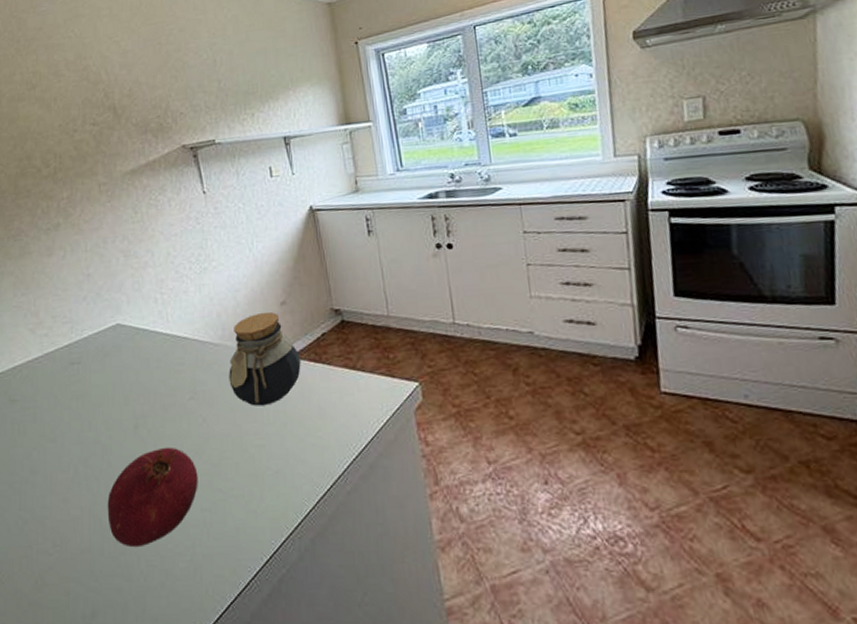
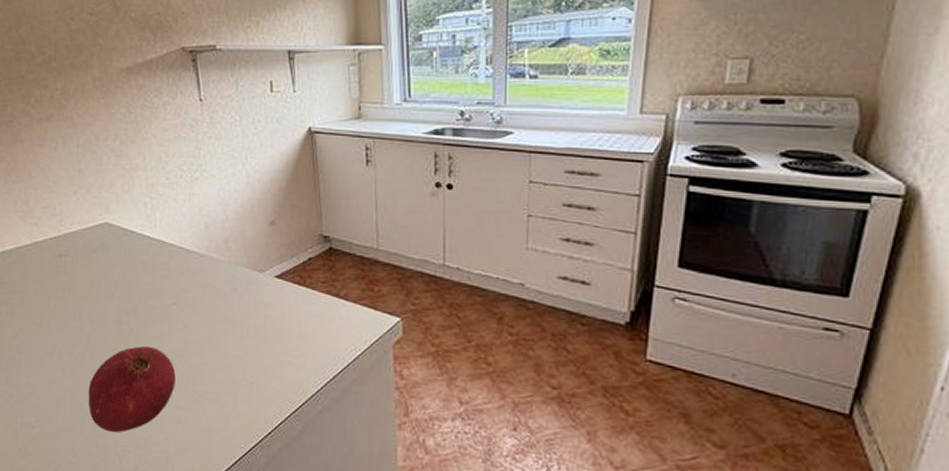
jar: present [229,311,301,406] -> none [212,229,285,320]

